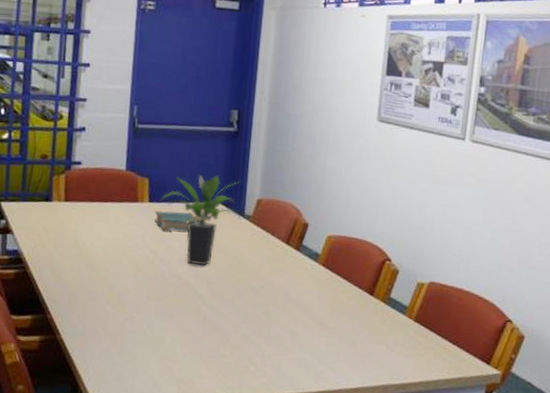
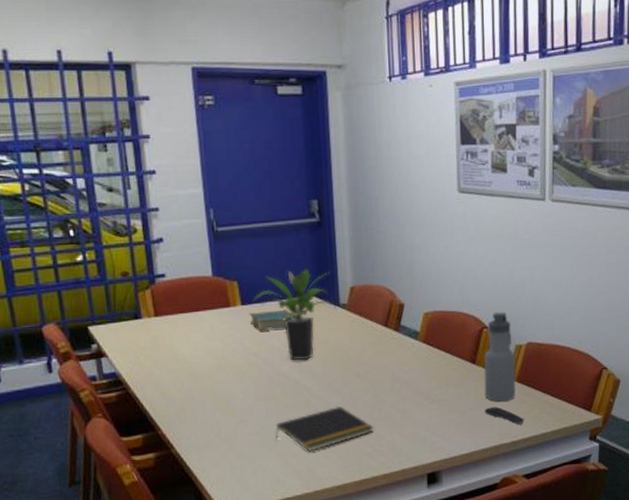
notepad: none [161,317,261,360] -> present [276,406,374,452]
remote control: none [376,343,418,368] -> present [484,406,524,425]
water bottle: none [379,245,416,340] -> present [484,312,516,402]

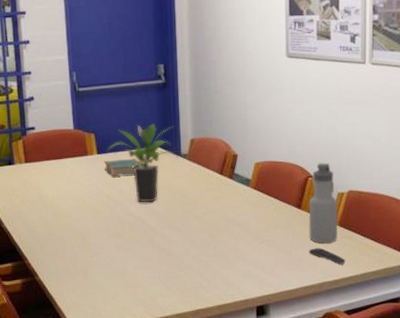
notepad: present [276,406,374,452] -> none [124,243,210,283]

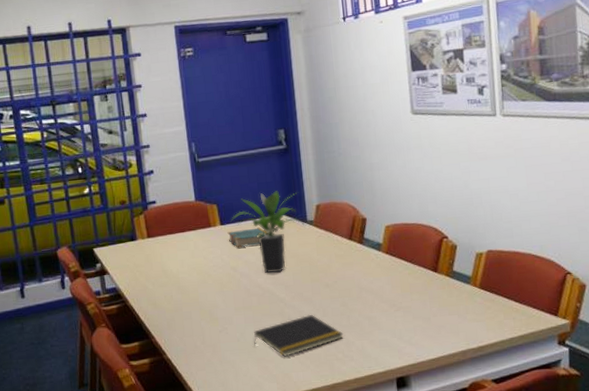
notepad: none [124,243,210,283] -> present [254,314,344,357]
water bottle: present [309,163,338,243] -> none [445,222,479,308]
remote control: present [309,248,346,266] -> none [449,312,490,331]

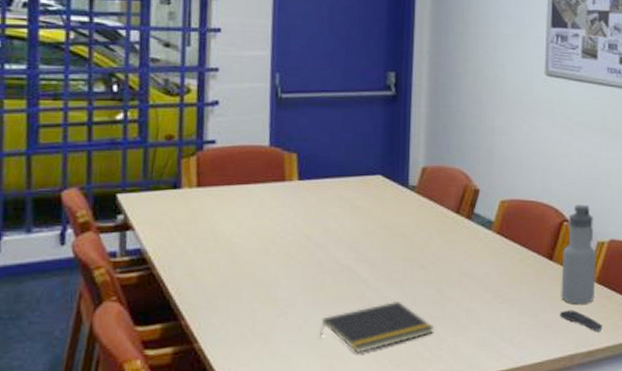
book: present [227,227,270,248] -> none [305,188,360,211]
potted plant: present [230,191,305,273] -> none [312,145,405,246]
water bottle: none [445,222,479,308] -> present [561,204,596,304]
remote control: none [449,312,490,331] -> present [559,310,603,333]

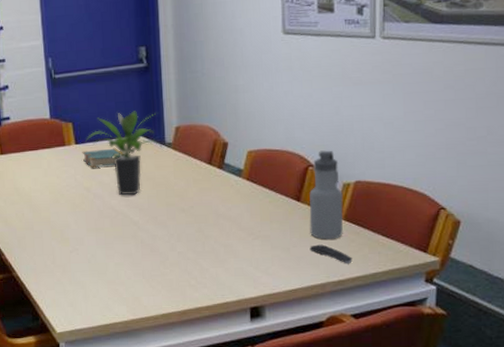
book: none [305,188,360,211] -> present [82,148,126,168]
potted plant: none [312,145,405,246] -> present [85,111,163,195]
notepad: present [320,301,435,353] -> none [105,239,198,280]

